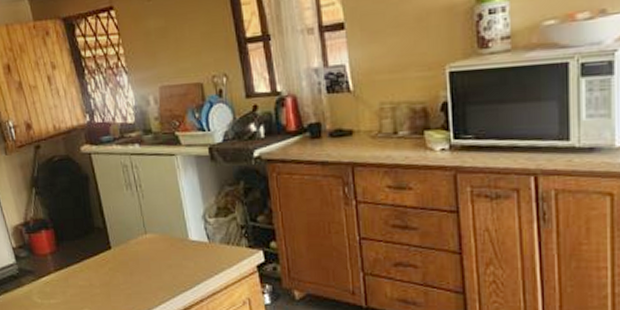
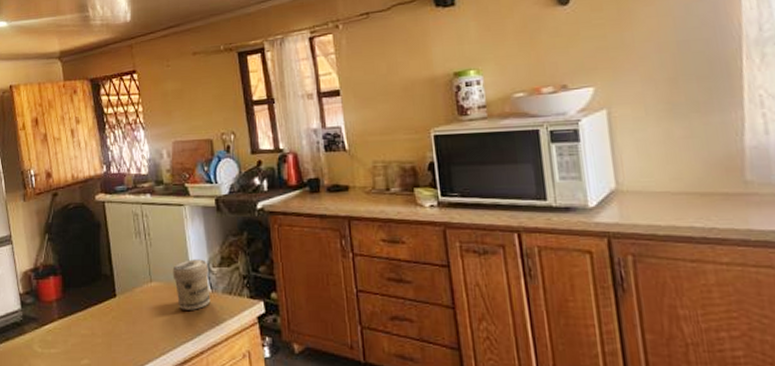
jar: none [167,210,208,261] -> present [172,259,211,310]

